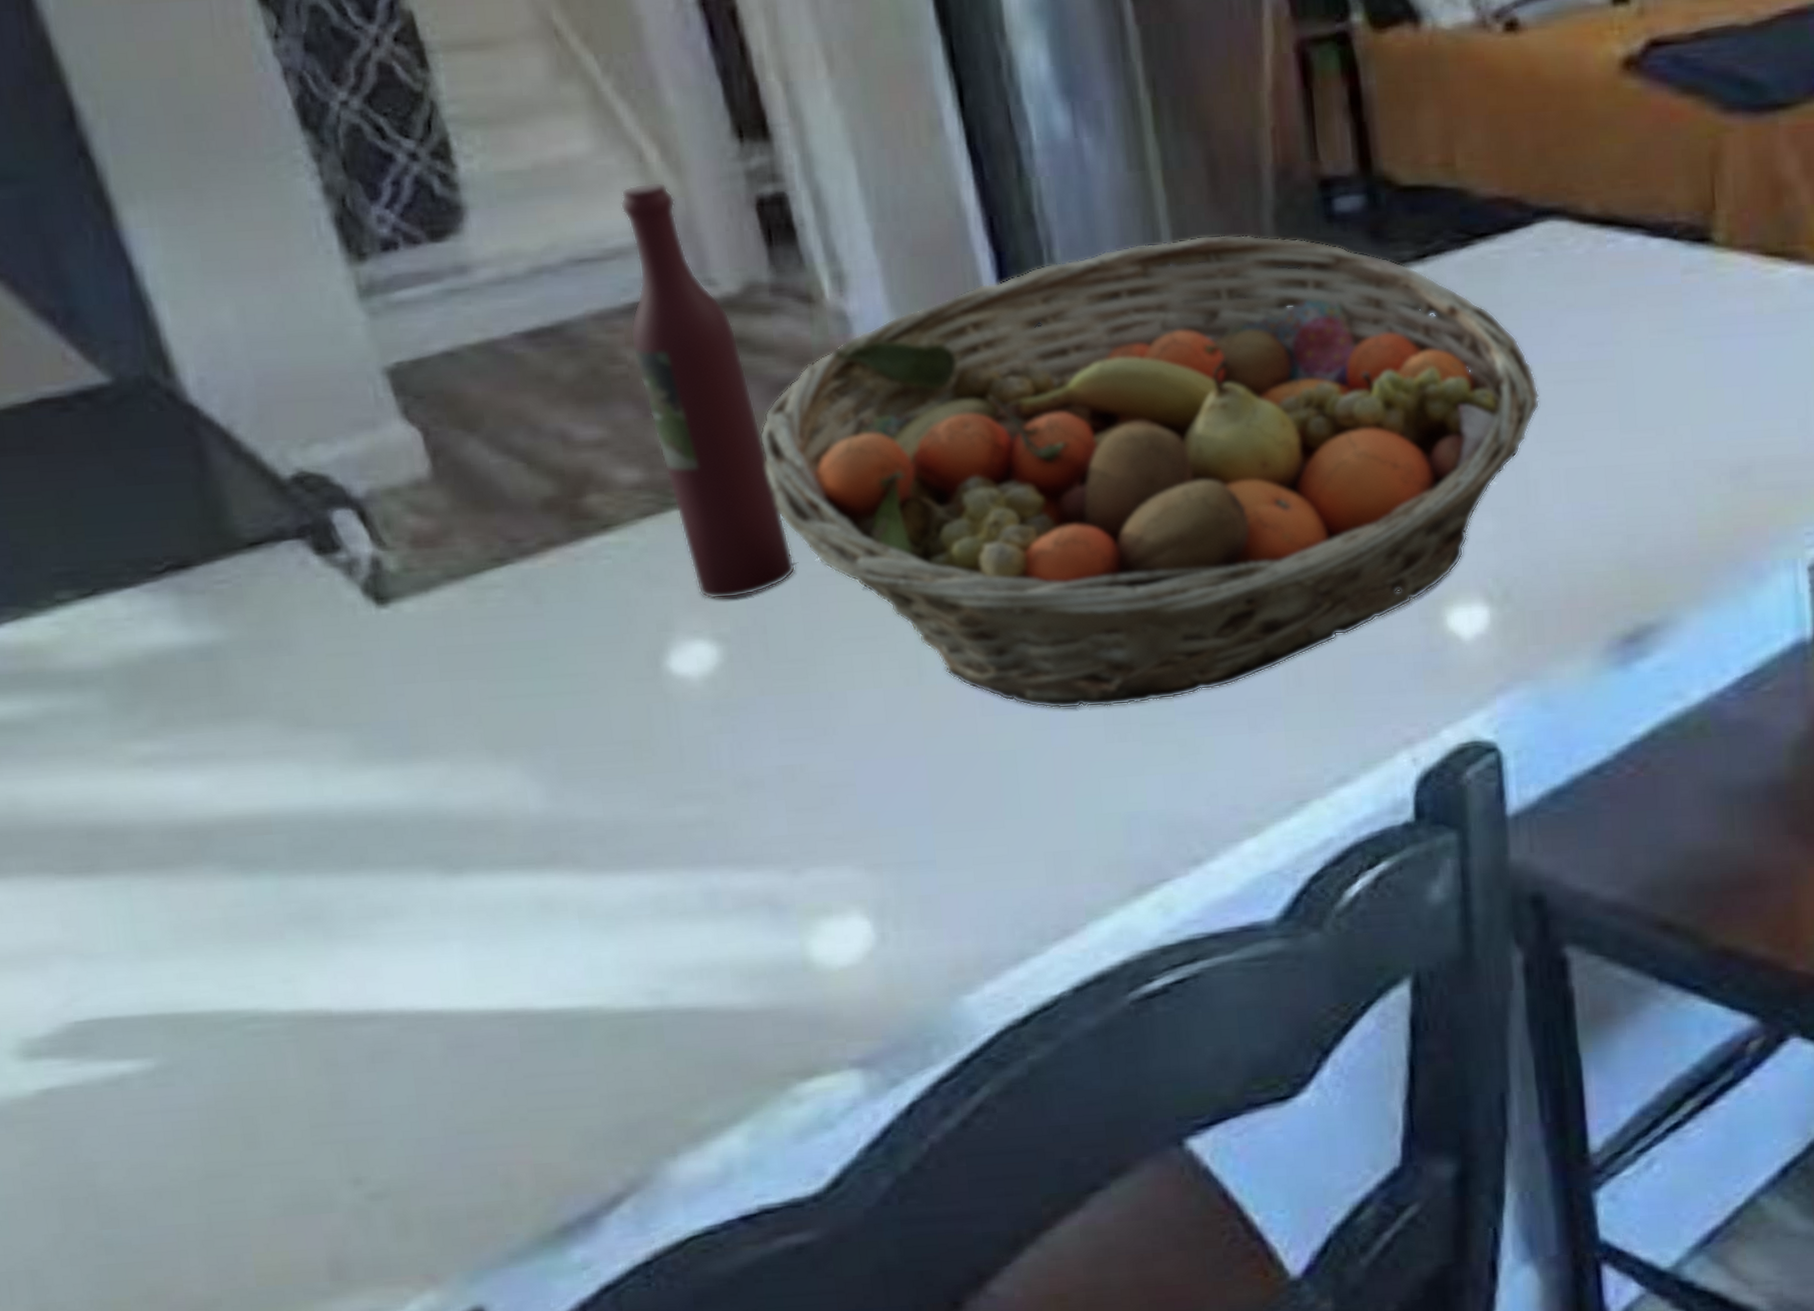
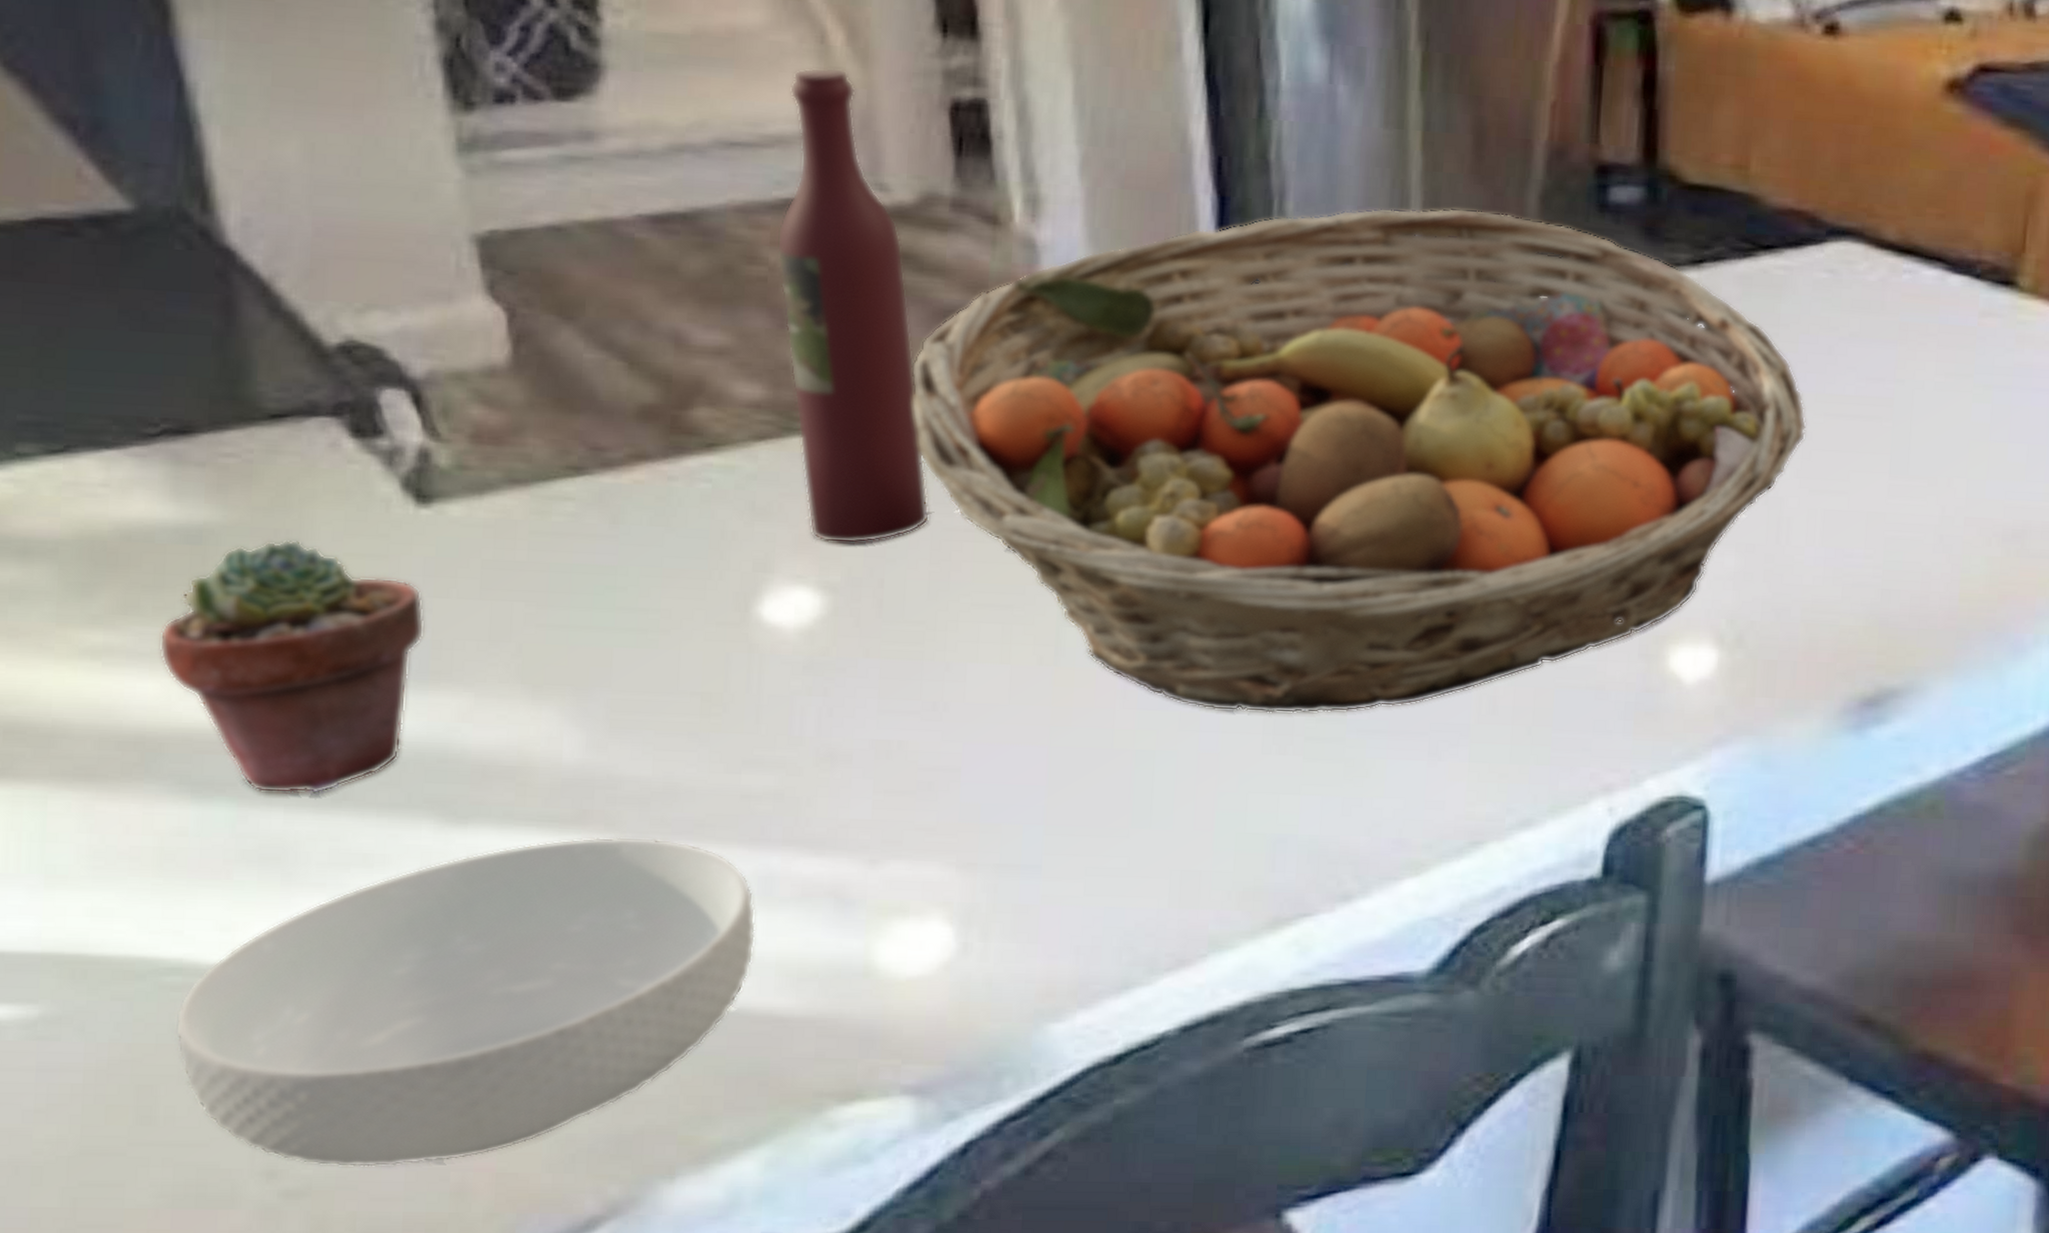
potted succulent: none [193,647,402,864] -> present [159,539,425,795]
cereal bowl: none [260,869,711,1171] -> present [175,836,757,1168]

